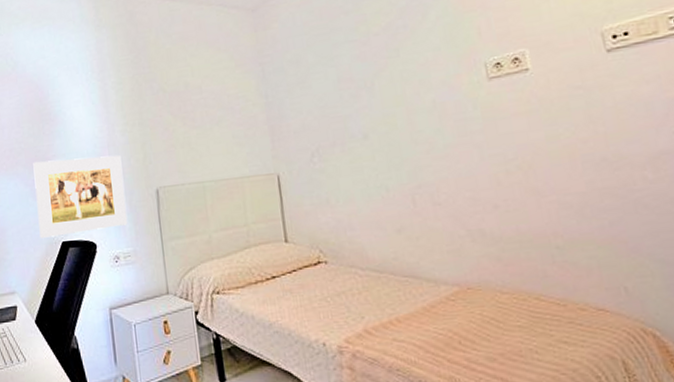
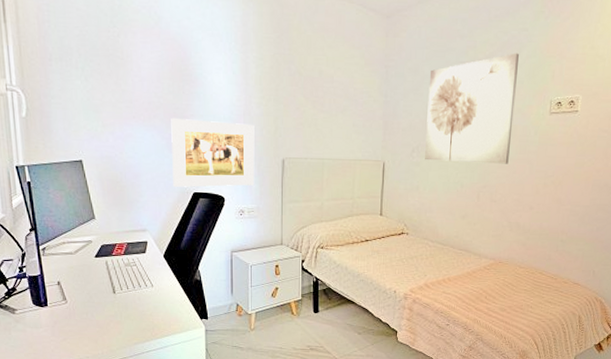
wall art: none [315,16,446,165] -> present [425,53,519,164]

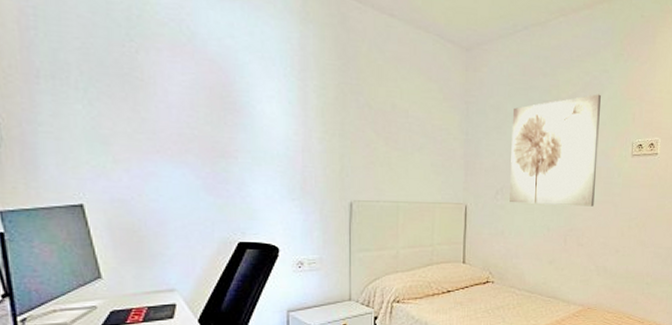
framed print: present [171,119,255,187] -> none [208,154,317,236]

